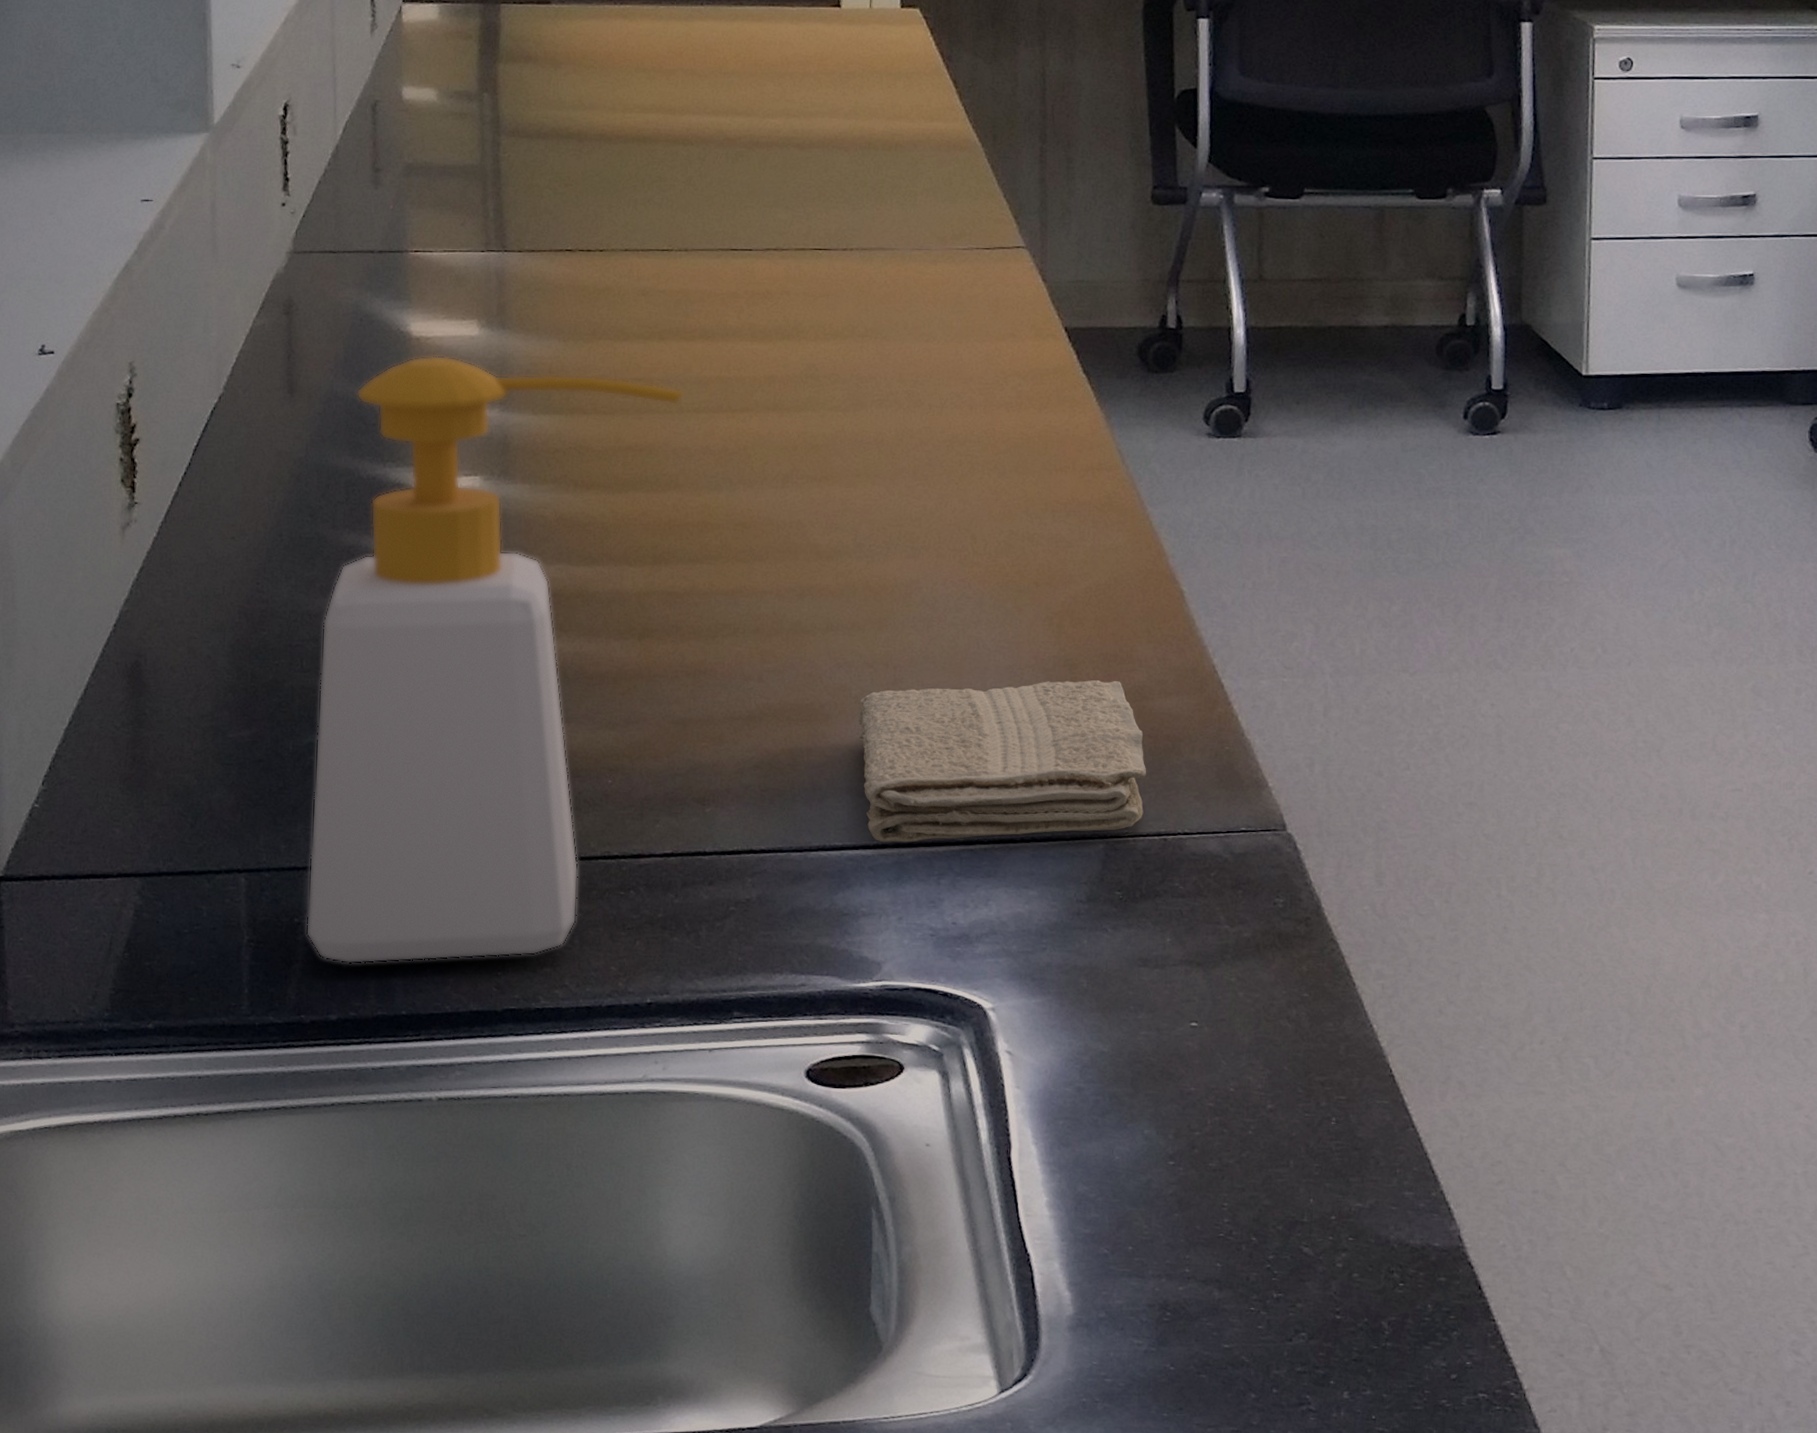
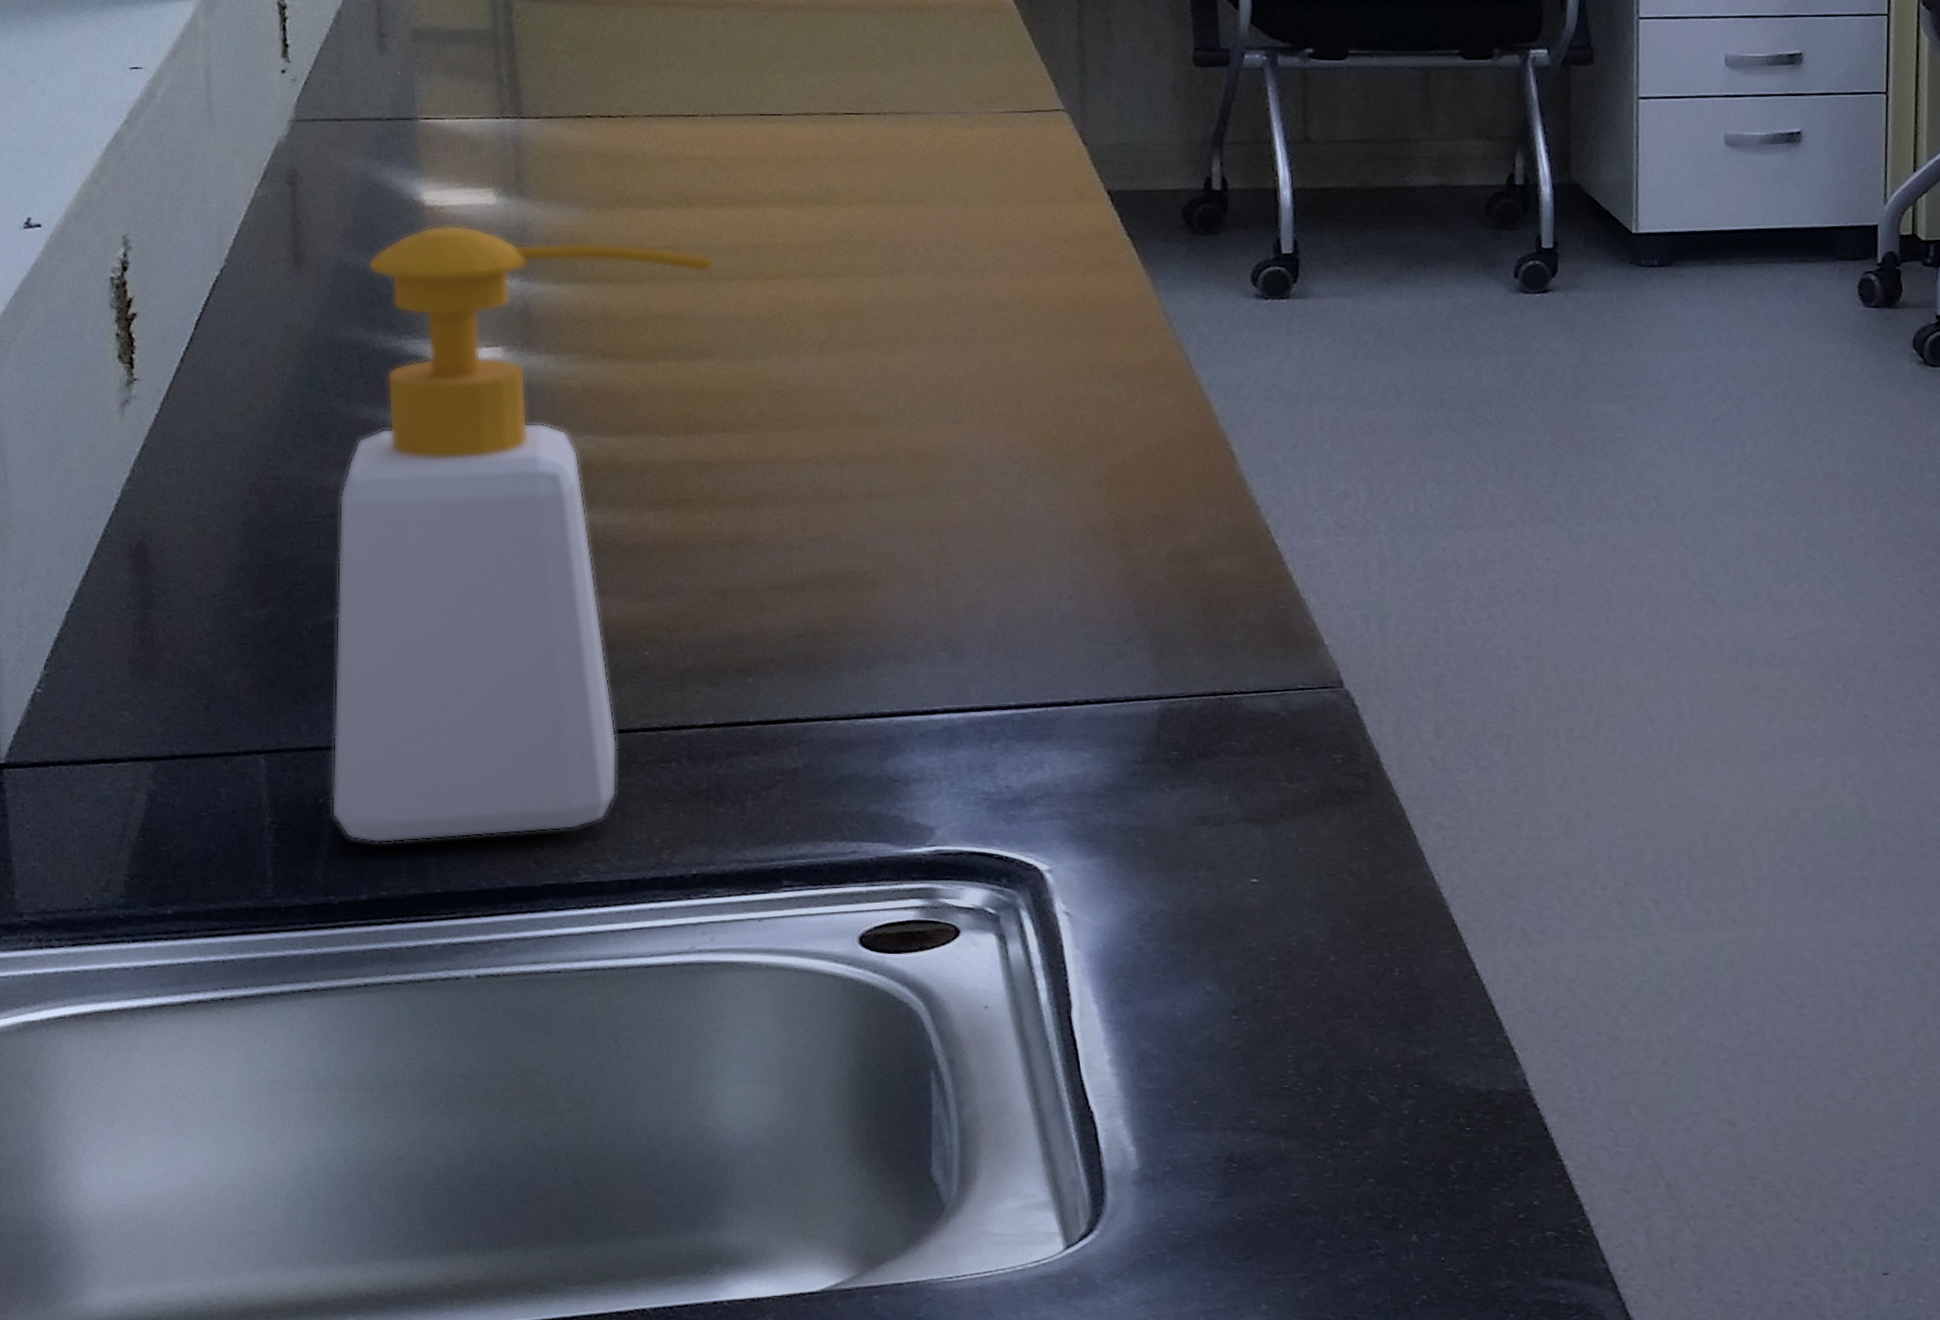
washcloth: present [858,680,1147,843] -> none [904,542,1201,708]

